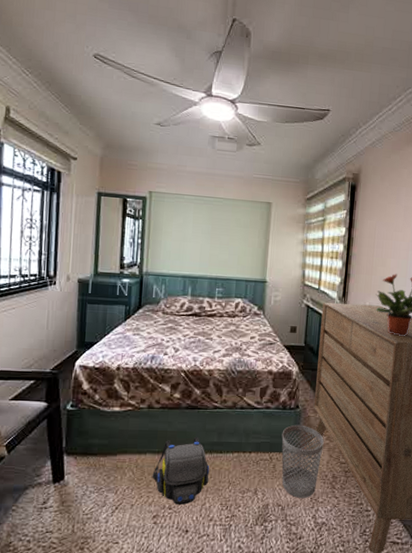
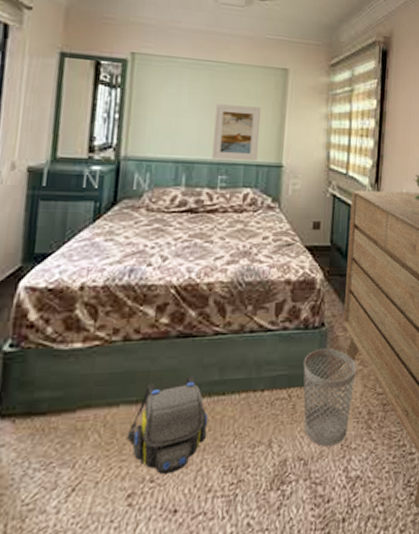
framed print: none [211,231,250,278] -> present [212,104,262,161]

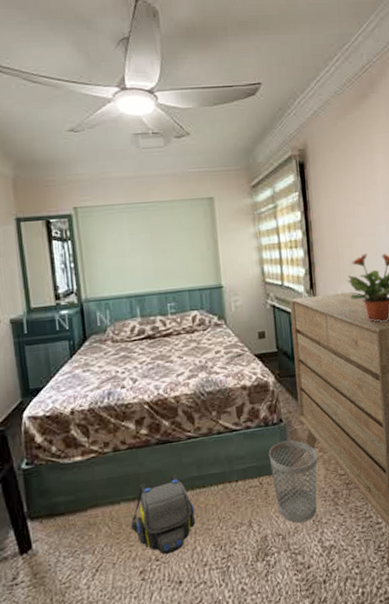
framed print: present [212,104,262,161] -> none [154,237,199,290]

